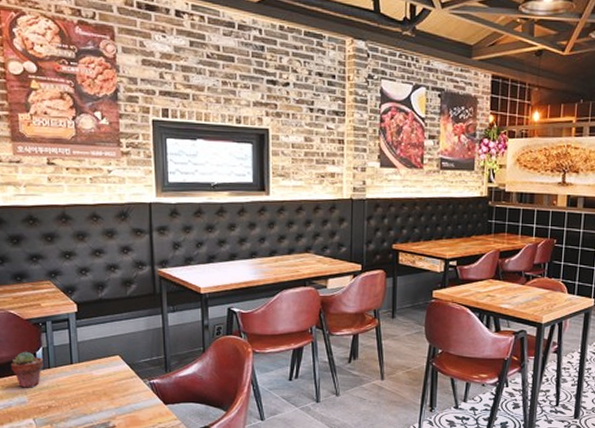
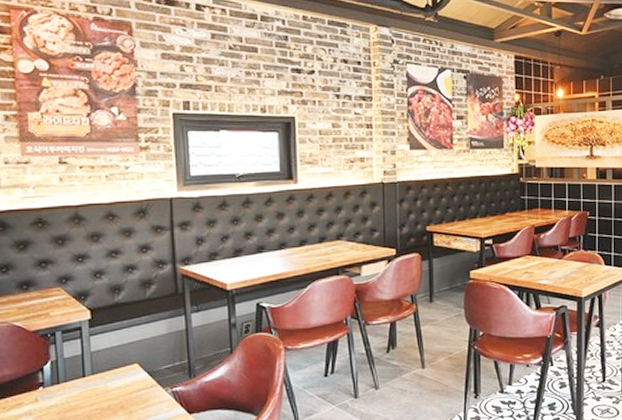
potted succulent: present [10,351,43,388] -> none [13,366,51,408]

